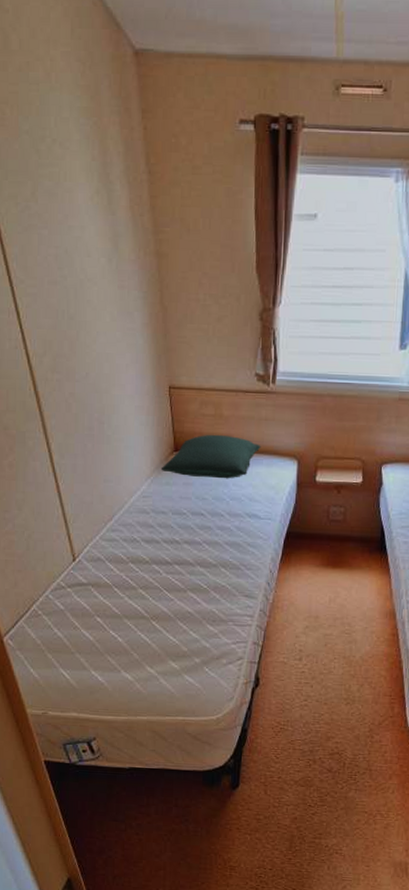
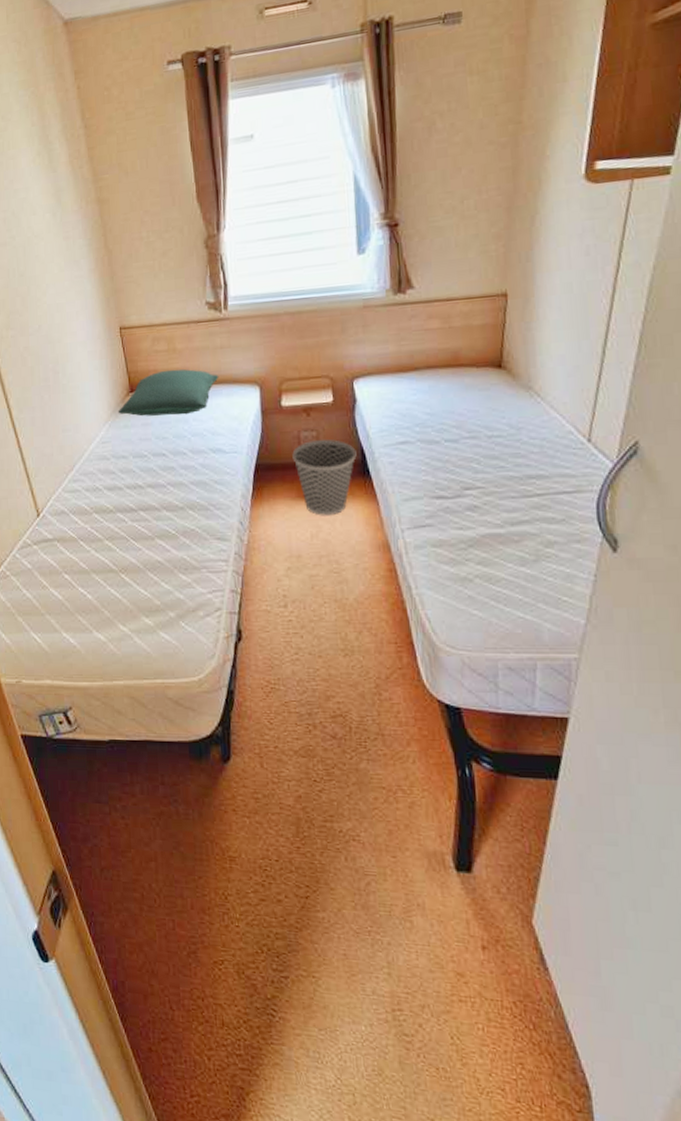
wastebasket: none [320,515,377,584] -> present [292,439,357,516]

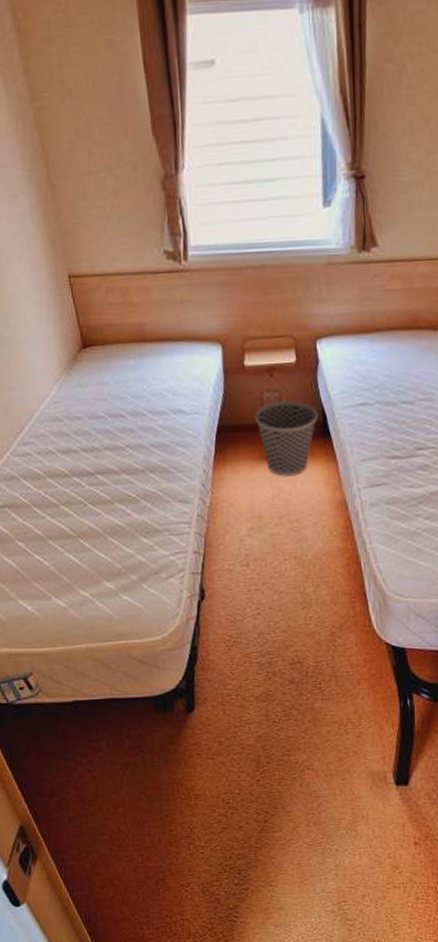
pillow: present [119,369,219,417] -> none [71,324,179,375]

